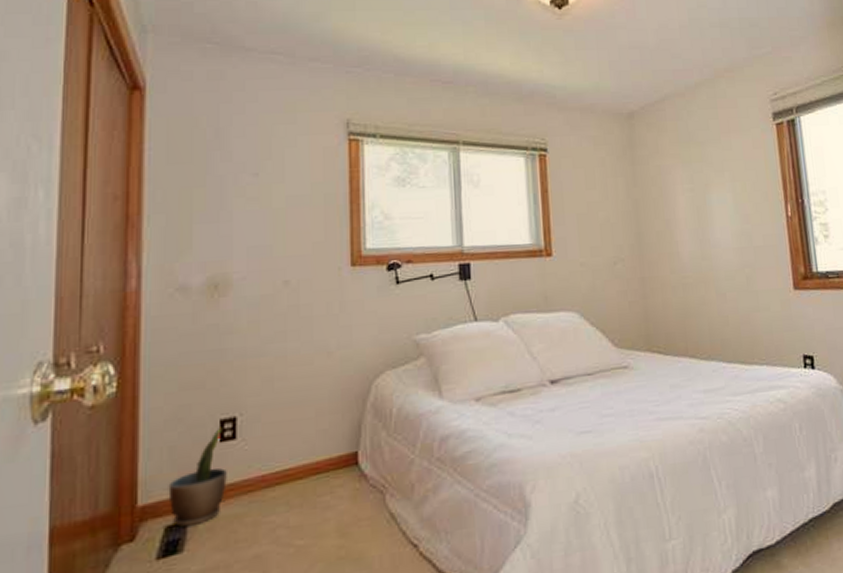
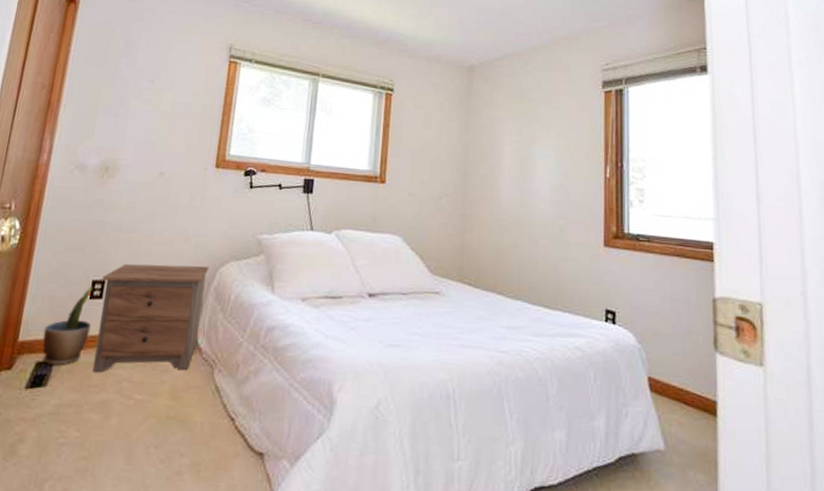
nightstand: none [232,380,362,524] -> present [92,263,210,372]

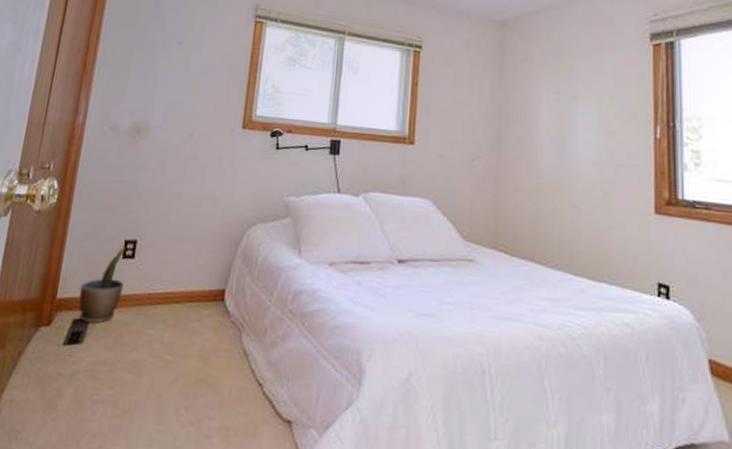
nightstand: present [92,263,210,372] -> none [125,224,237,332]

